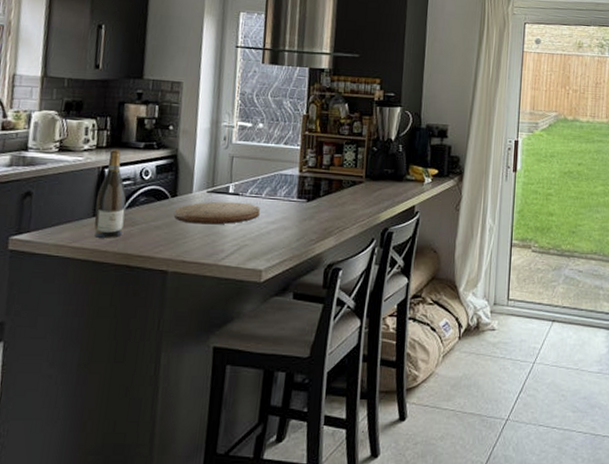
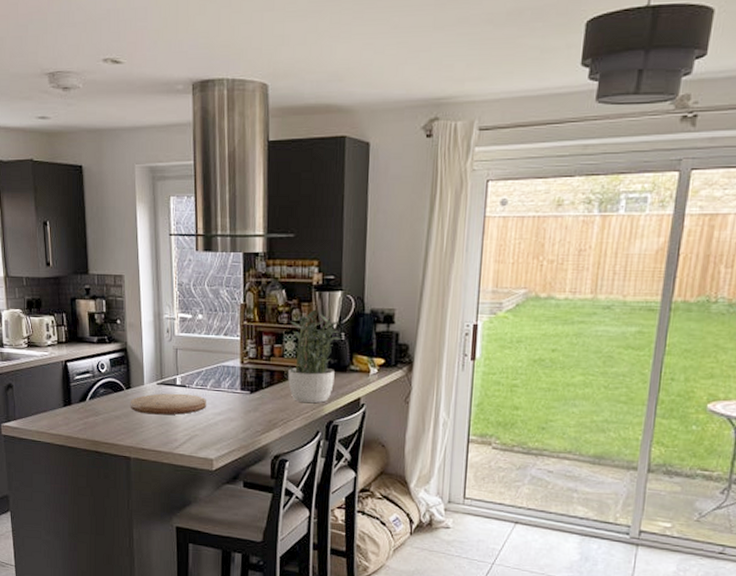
wine bottle: present [94,149,127,238] -> none [64,343,89,426]
potted plant: none [346,123,399,211] -> present [288,309,341,403]

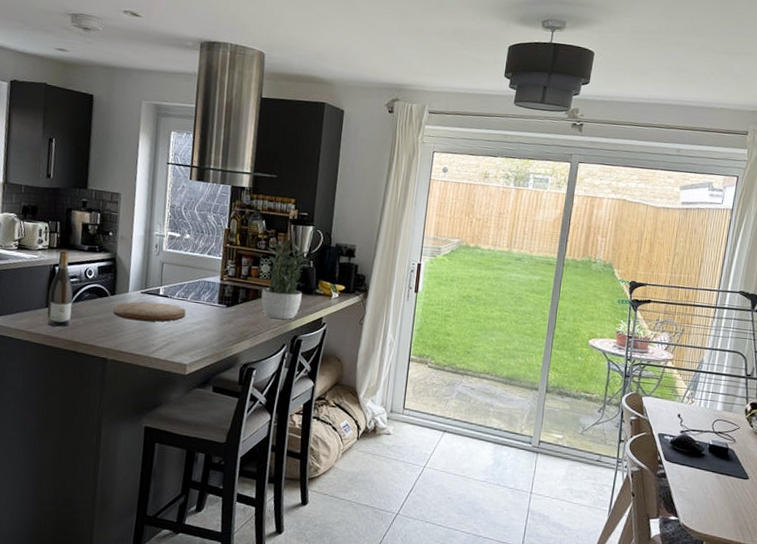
wine bottle: none [64,343,89,426] -> present [47,249,74,327]

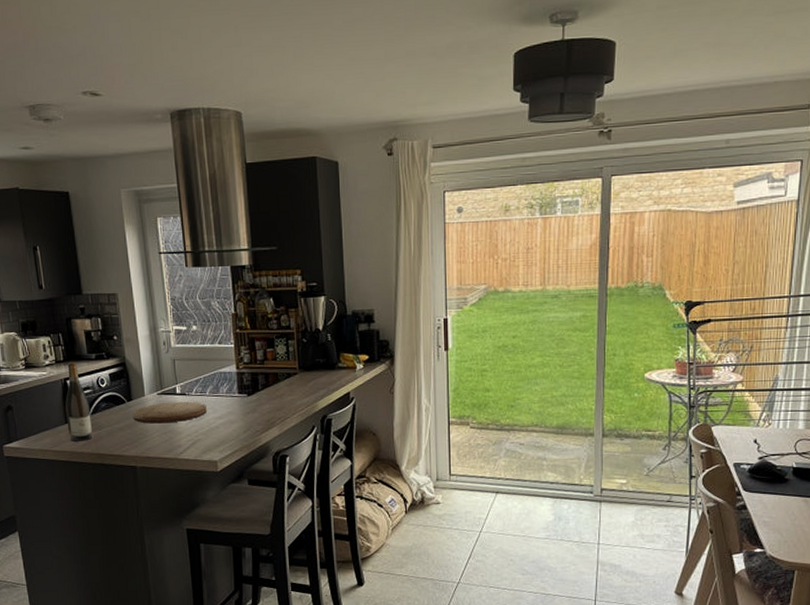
potted plant: present [261,239,310,320] -> none [280,314,328,400]

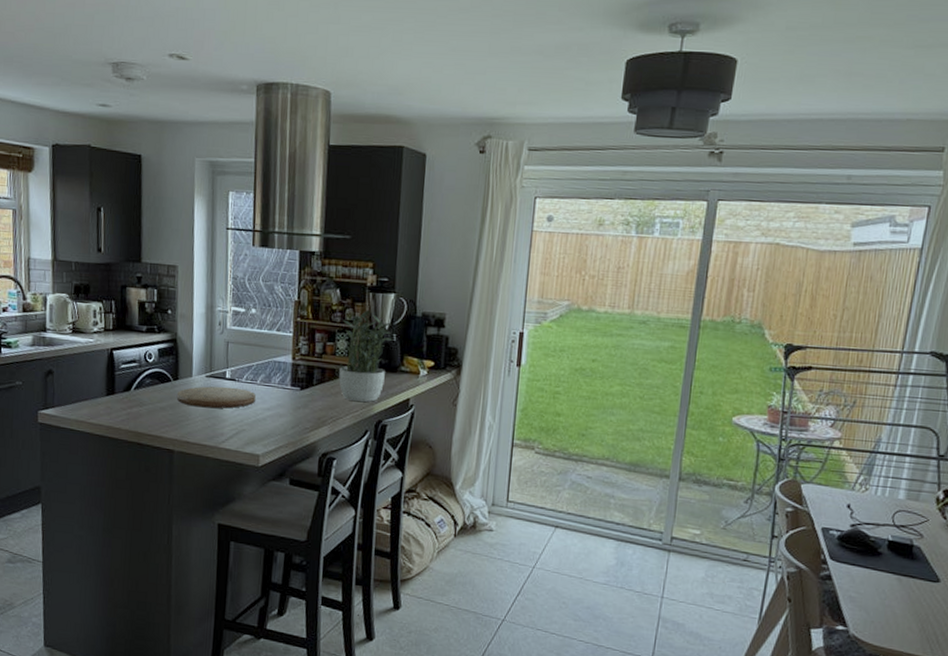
wine bottle: present [65,362,92,442] -> none [107,331,134,417]
potted plant: none [280,314,328,400] -> present [339,310,393,402]

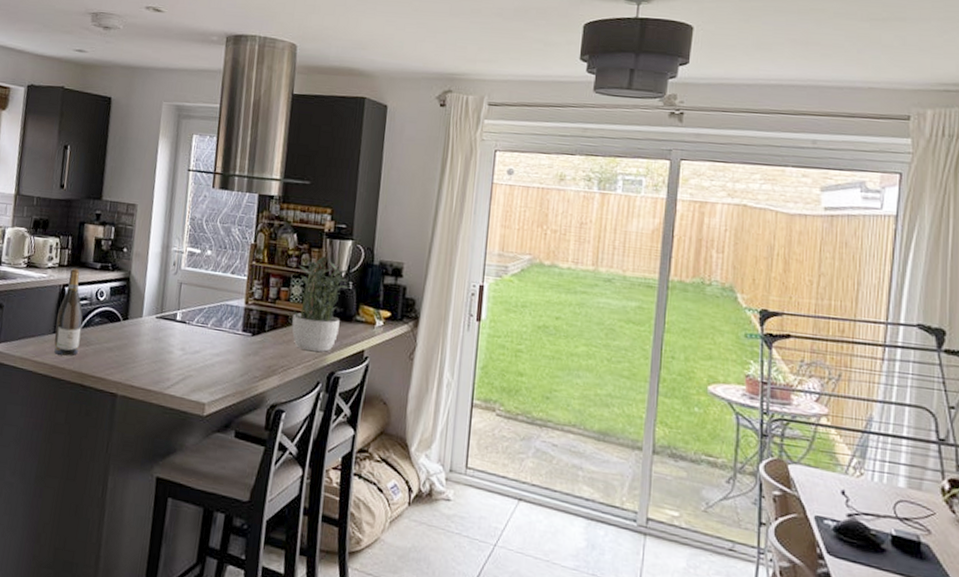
wine bottle: none [107,331,134,417] -> present [53,268,83,356]
cutting board: present [177,386,256,409] -> none [125,328,205,352]

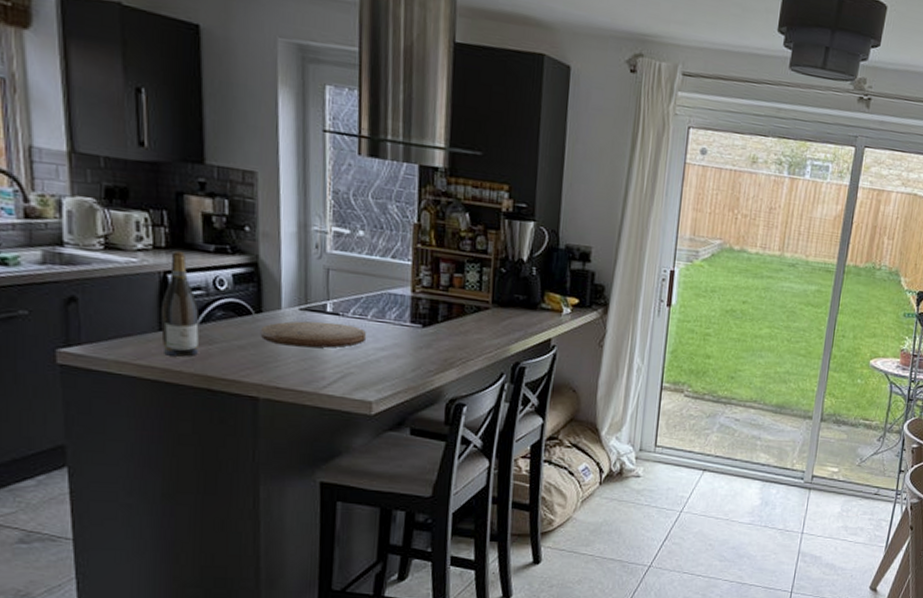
cutting board: none [125,328,205,352] -> present [261,321,366,348]
potted plant: present [292,256,349,352] -> none [469,238,532,342]

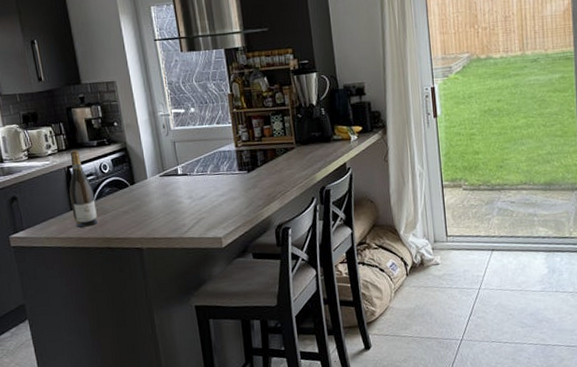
cutting board: present [261,321,366,348] -> none [137,181,209,206]

